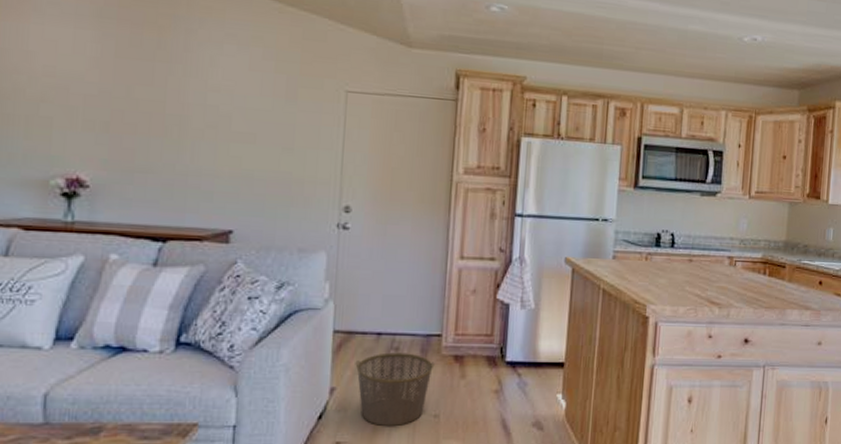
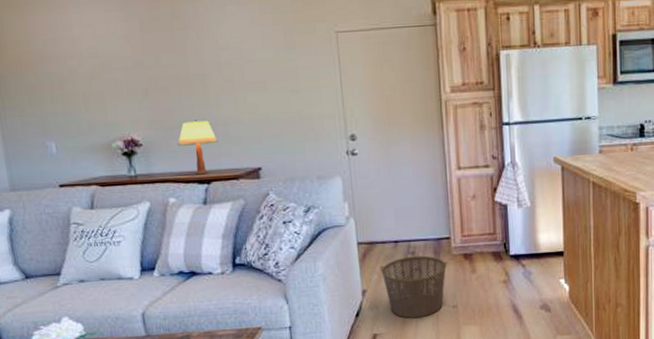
table lamp: none [135,166,186,231] -> present [178,120,218,175]

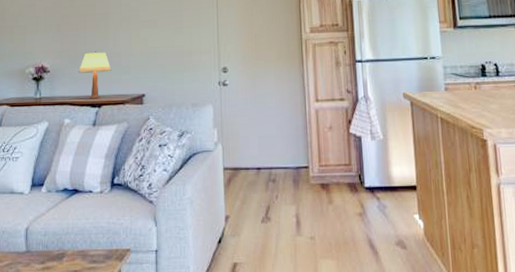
basket: present [379,255,448,319] -> none [242,183,306,249]

